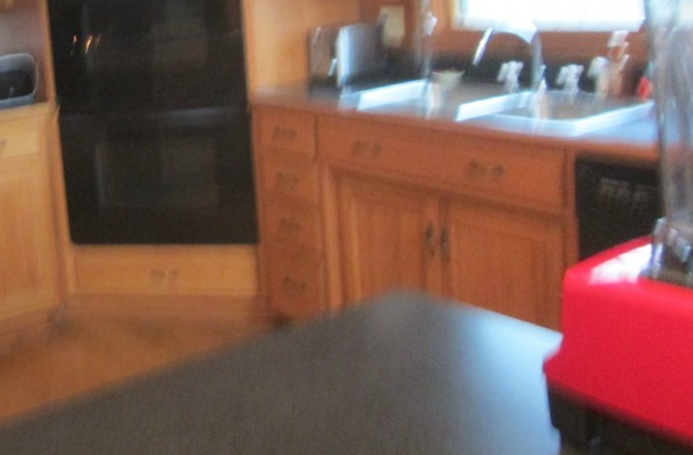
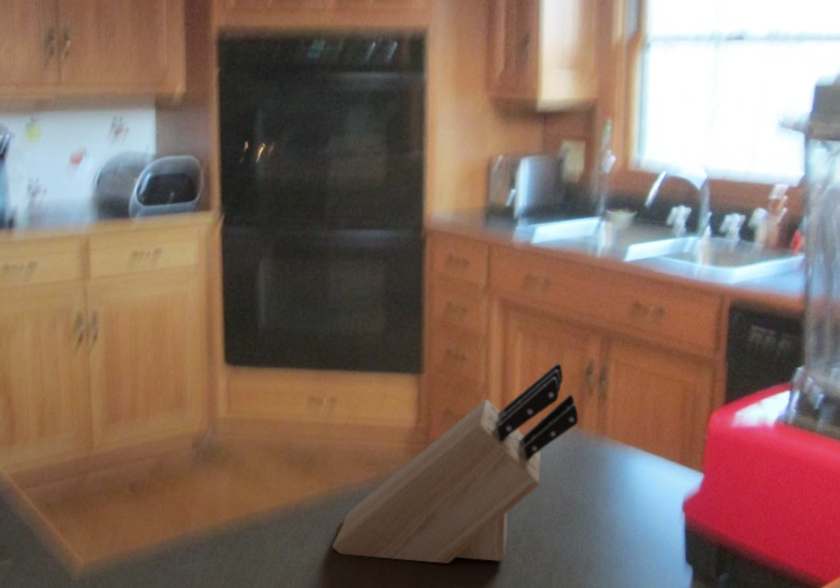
knife block: none [184,226,423,429] -> present [332,362,580,564]

